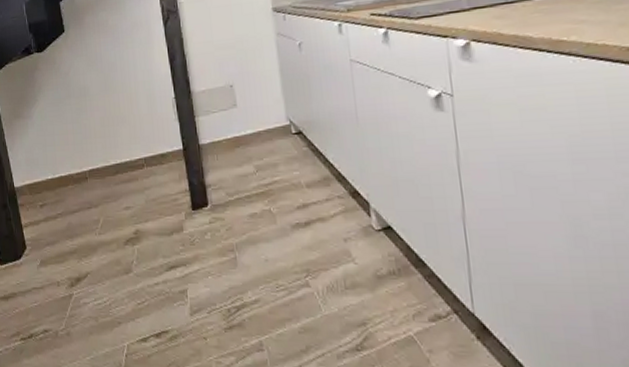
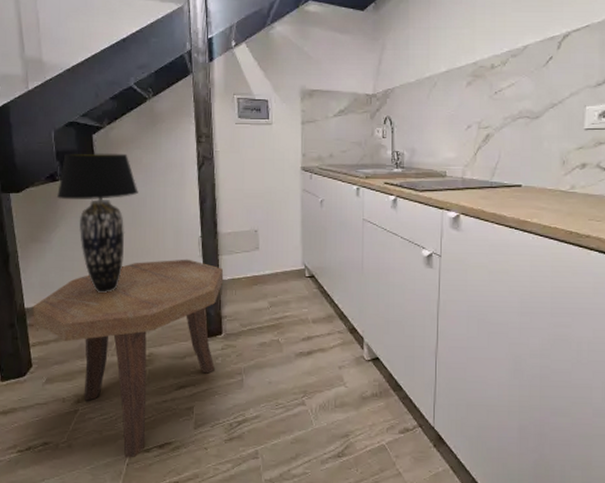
side table: none [22,123,205,348] -> present [33,259,224,458]
table lamp: none [33,17,108,168] -> present [56,153,138,294]

